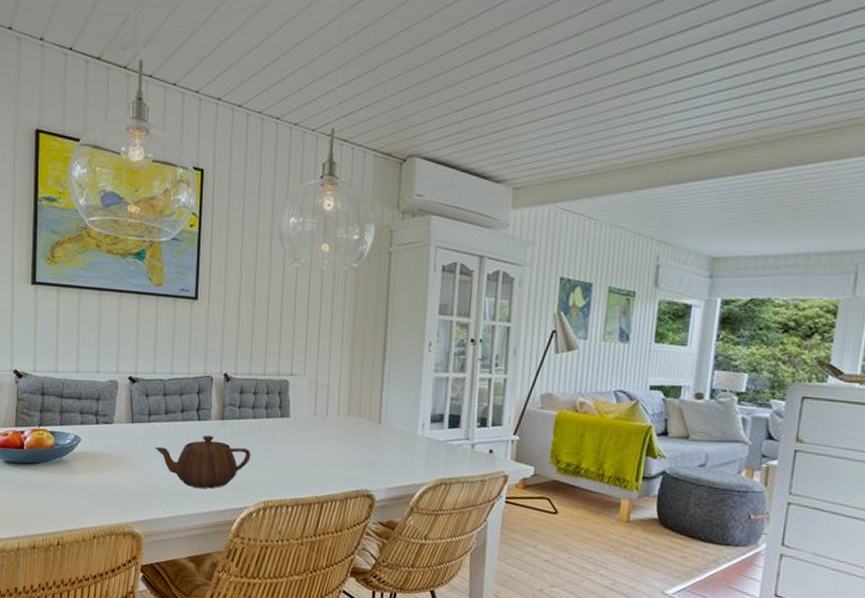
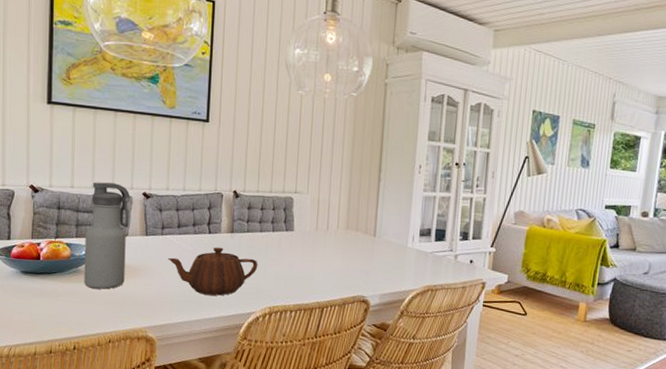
water bottle: none [68,366,116,481] -> present [84,182,131,290]

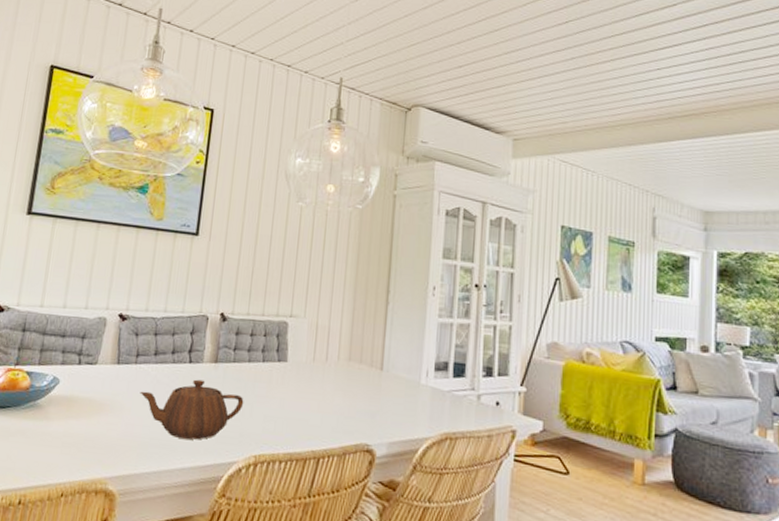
water bottle: present [84,182,131,290] -> none [41,300,105,429]

